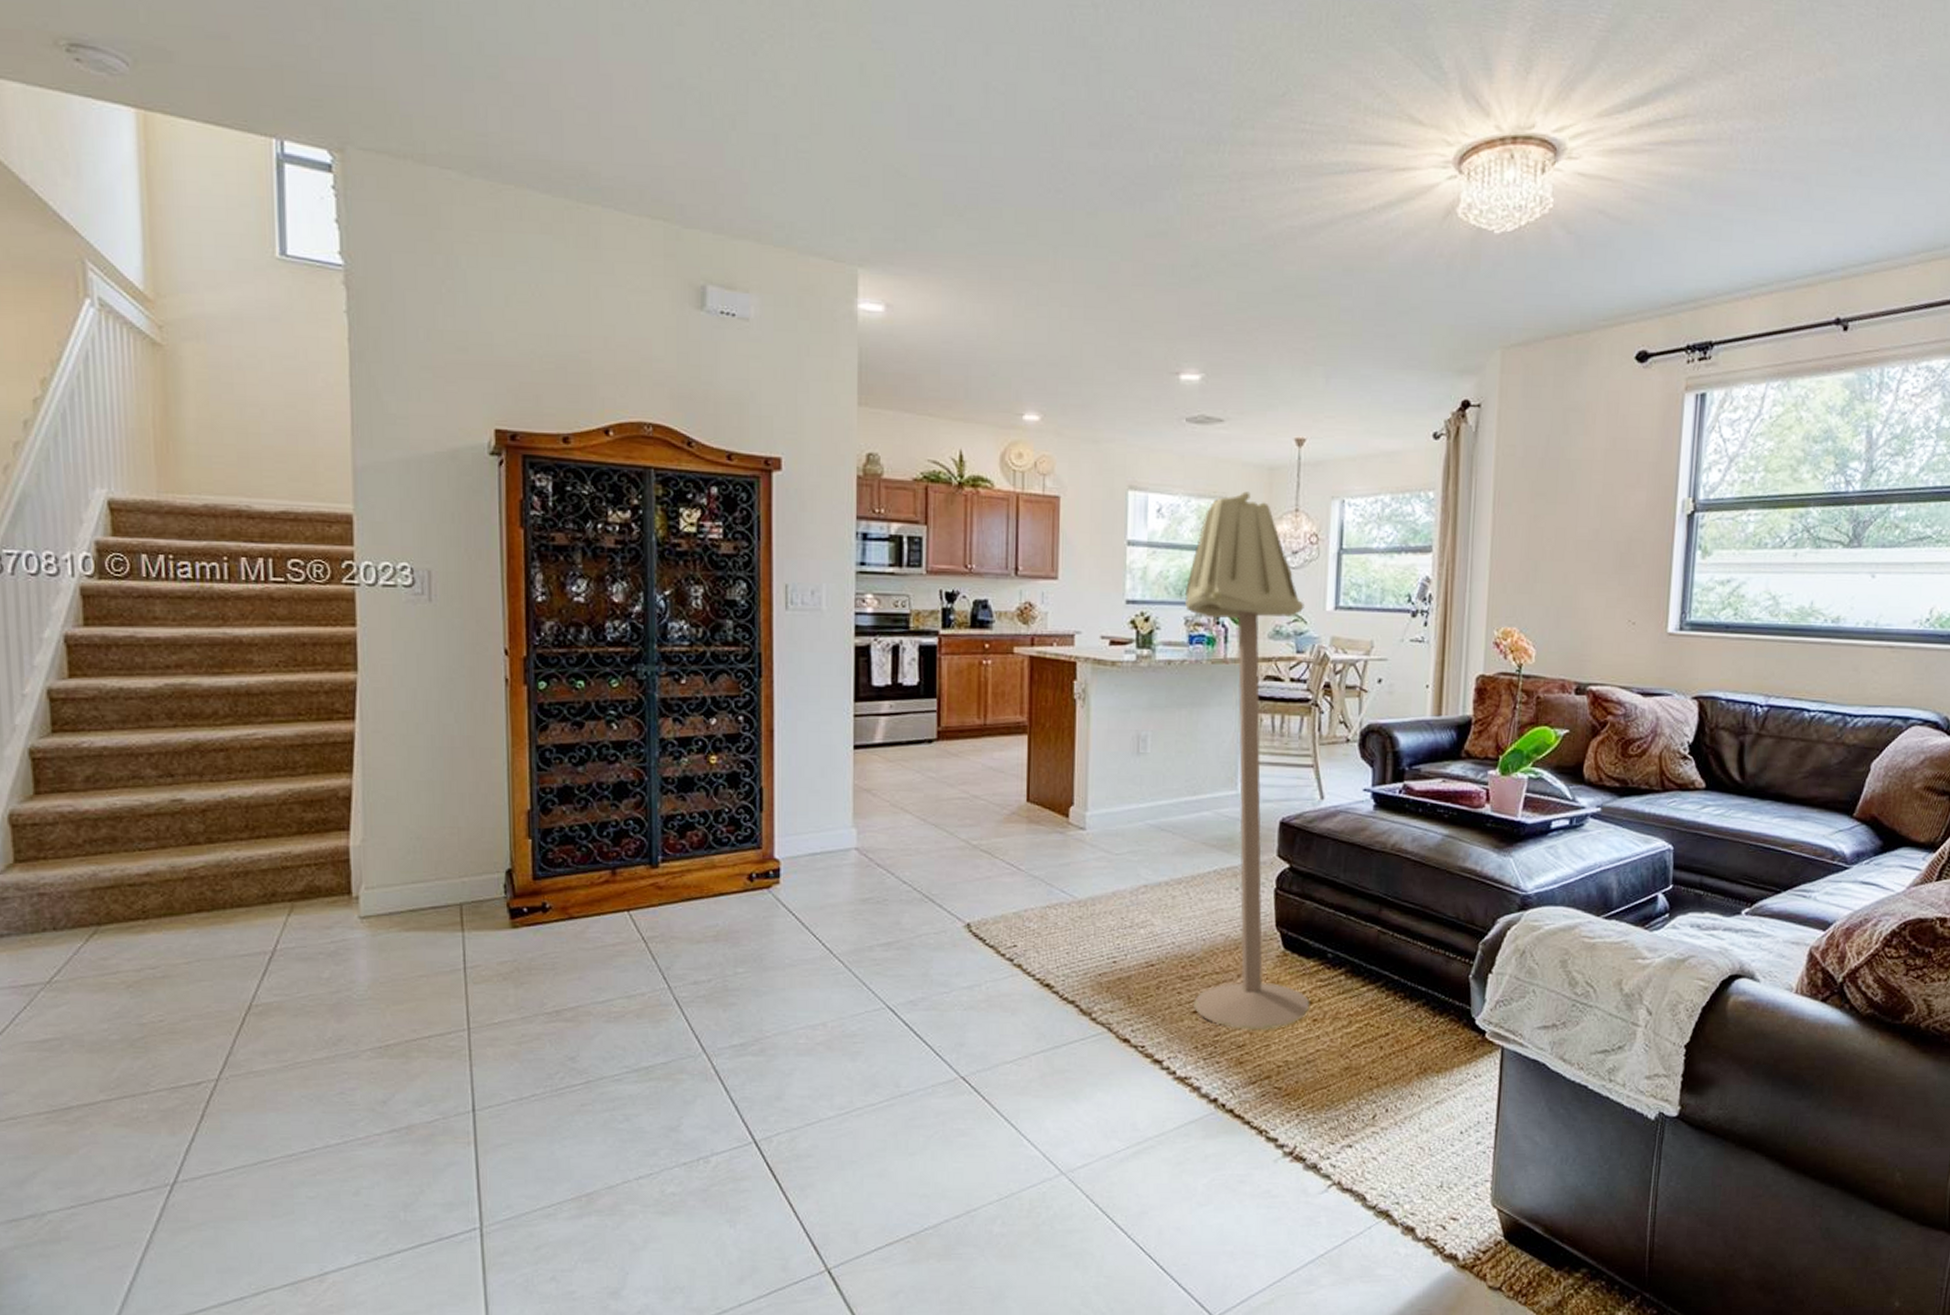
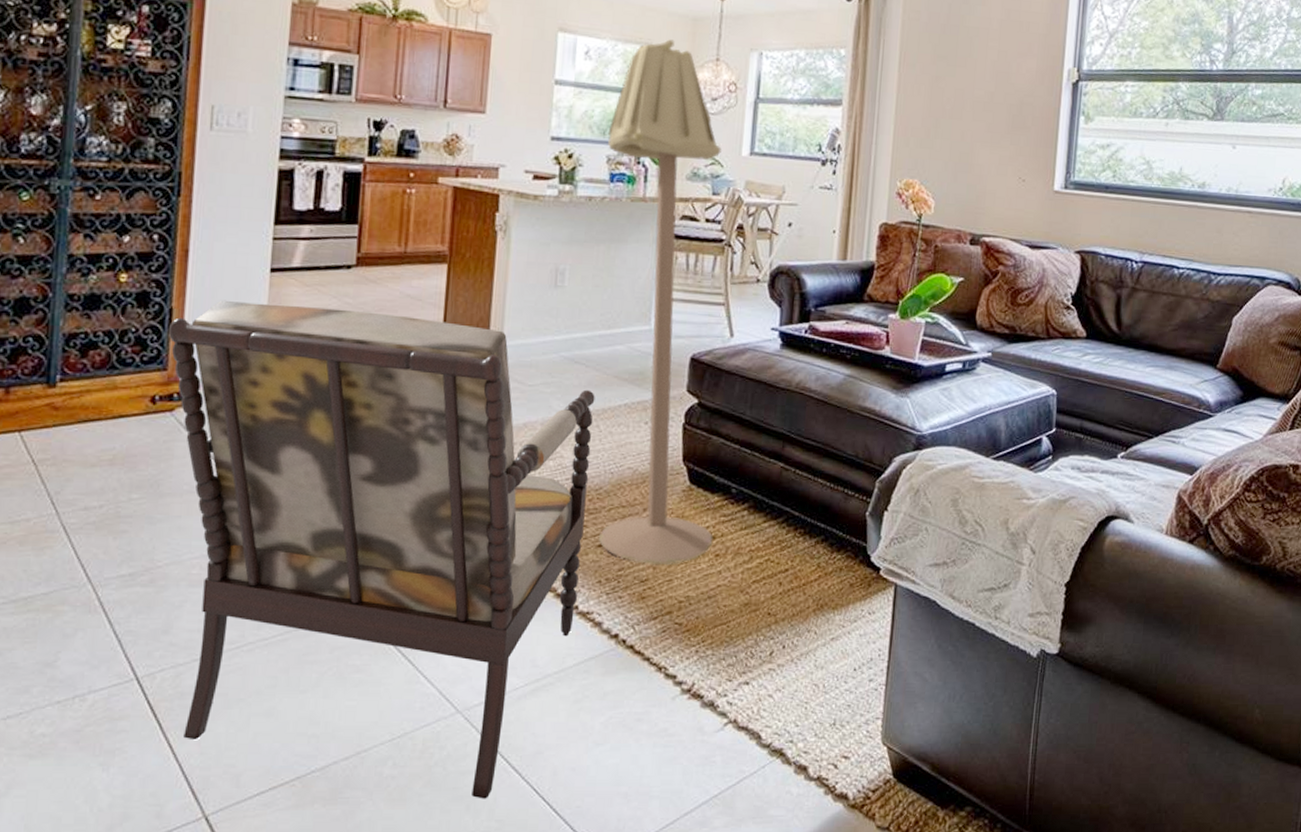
armchair: none [759,778,1184,1256] -> present [168,300,595,799]

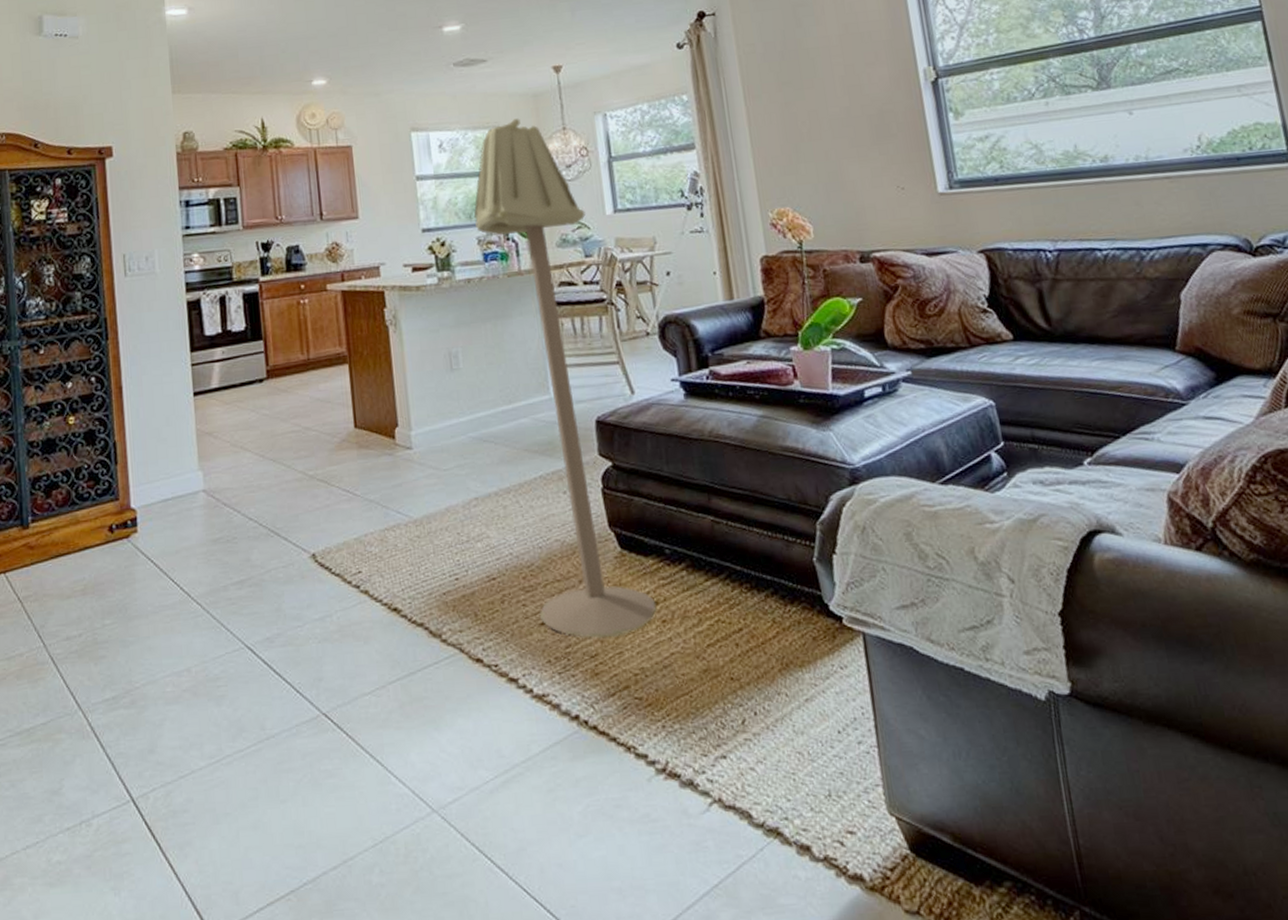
armchair: present [168,300,595,799] -> none [114,419,531,904]

